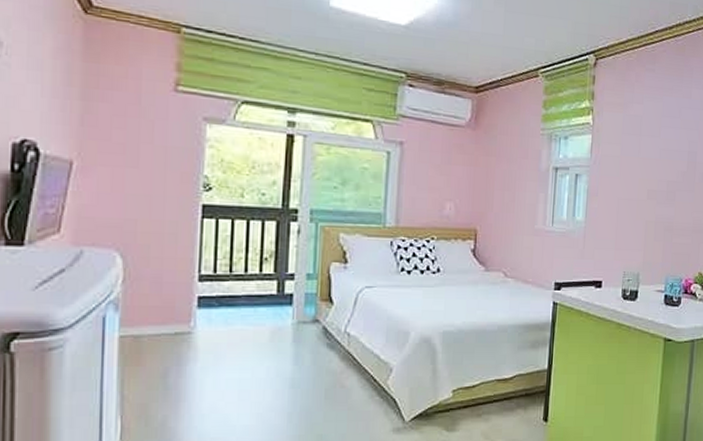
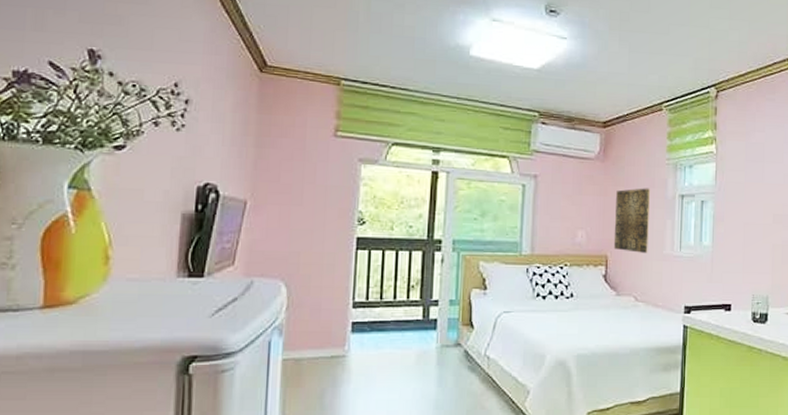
wall art: none [483,159,523,227] -> present [613,188,650,253]

